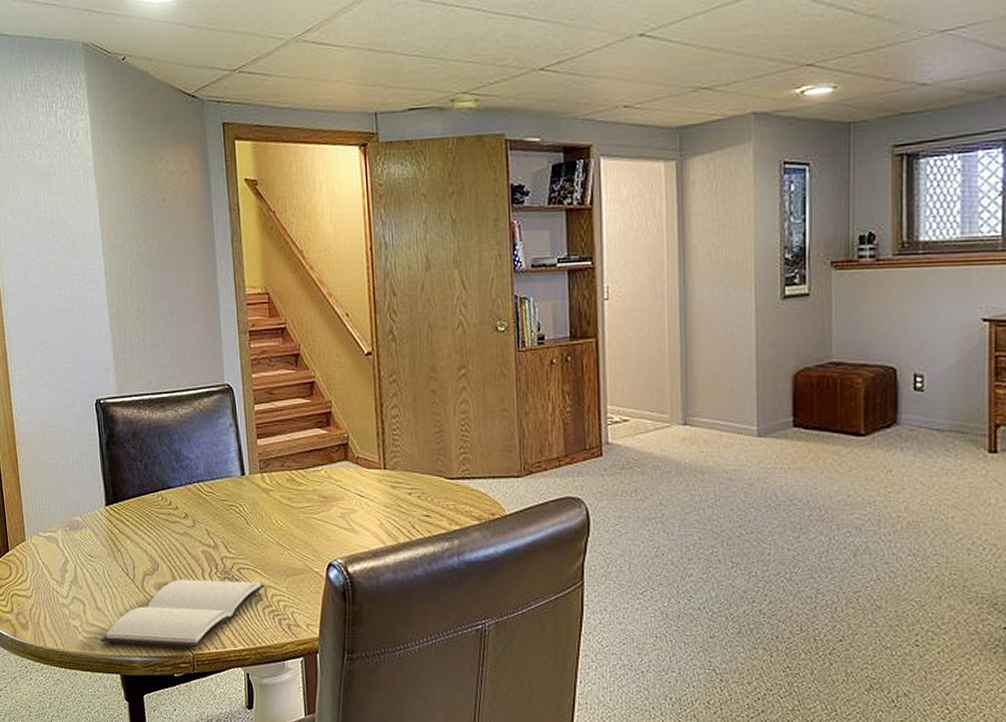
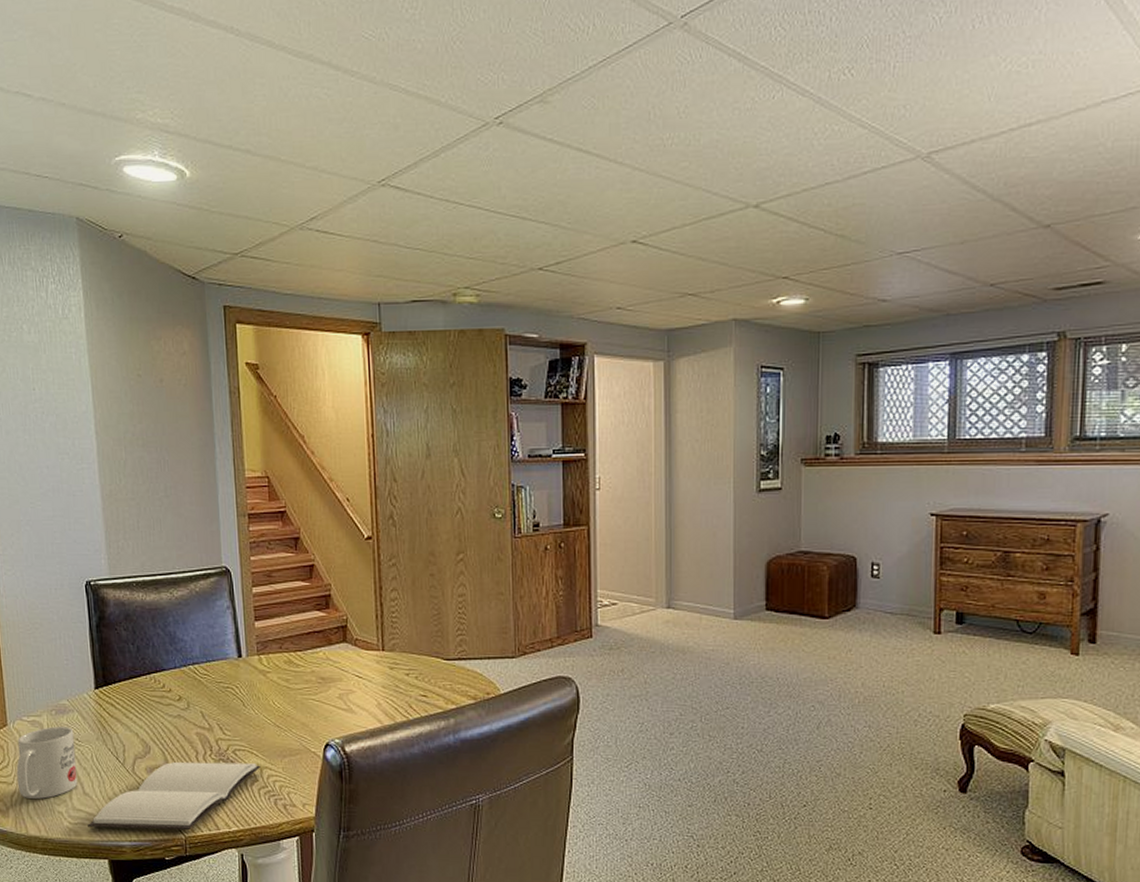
mug: none [34,542,91,613] -> present [16,727,78,799]

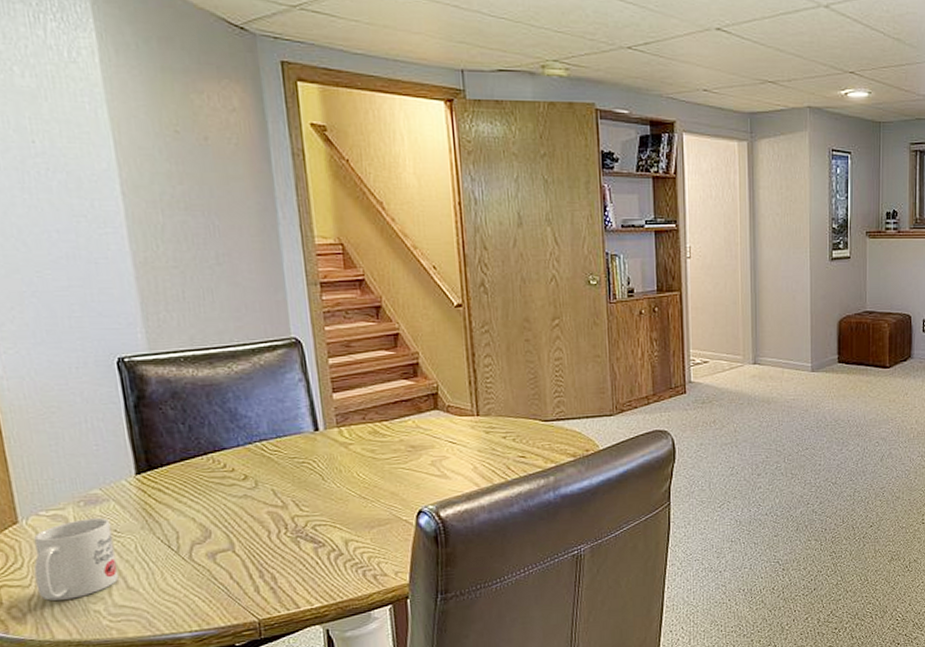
book: present [88,761,260,831] -> none [134,537,345,623]

